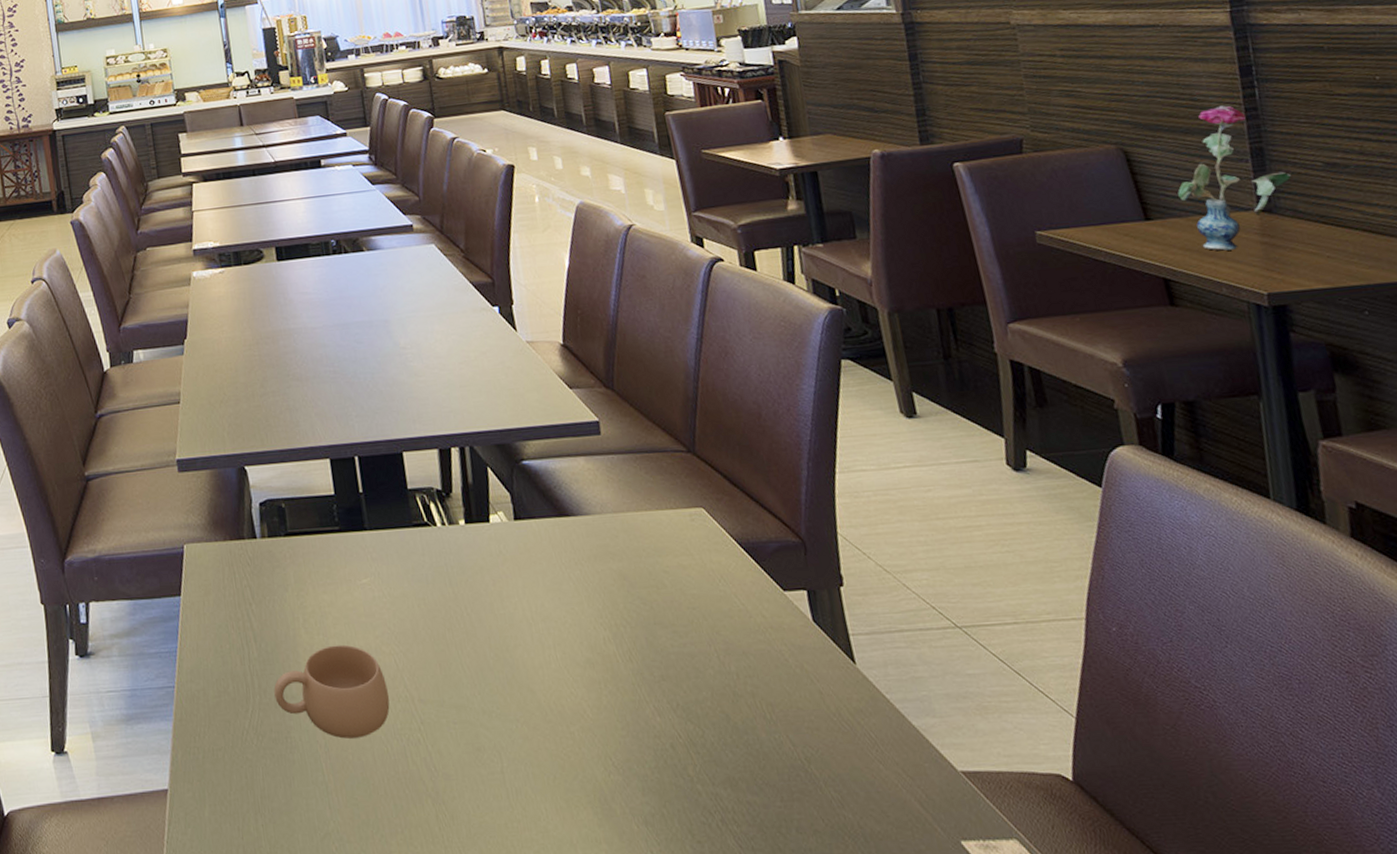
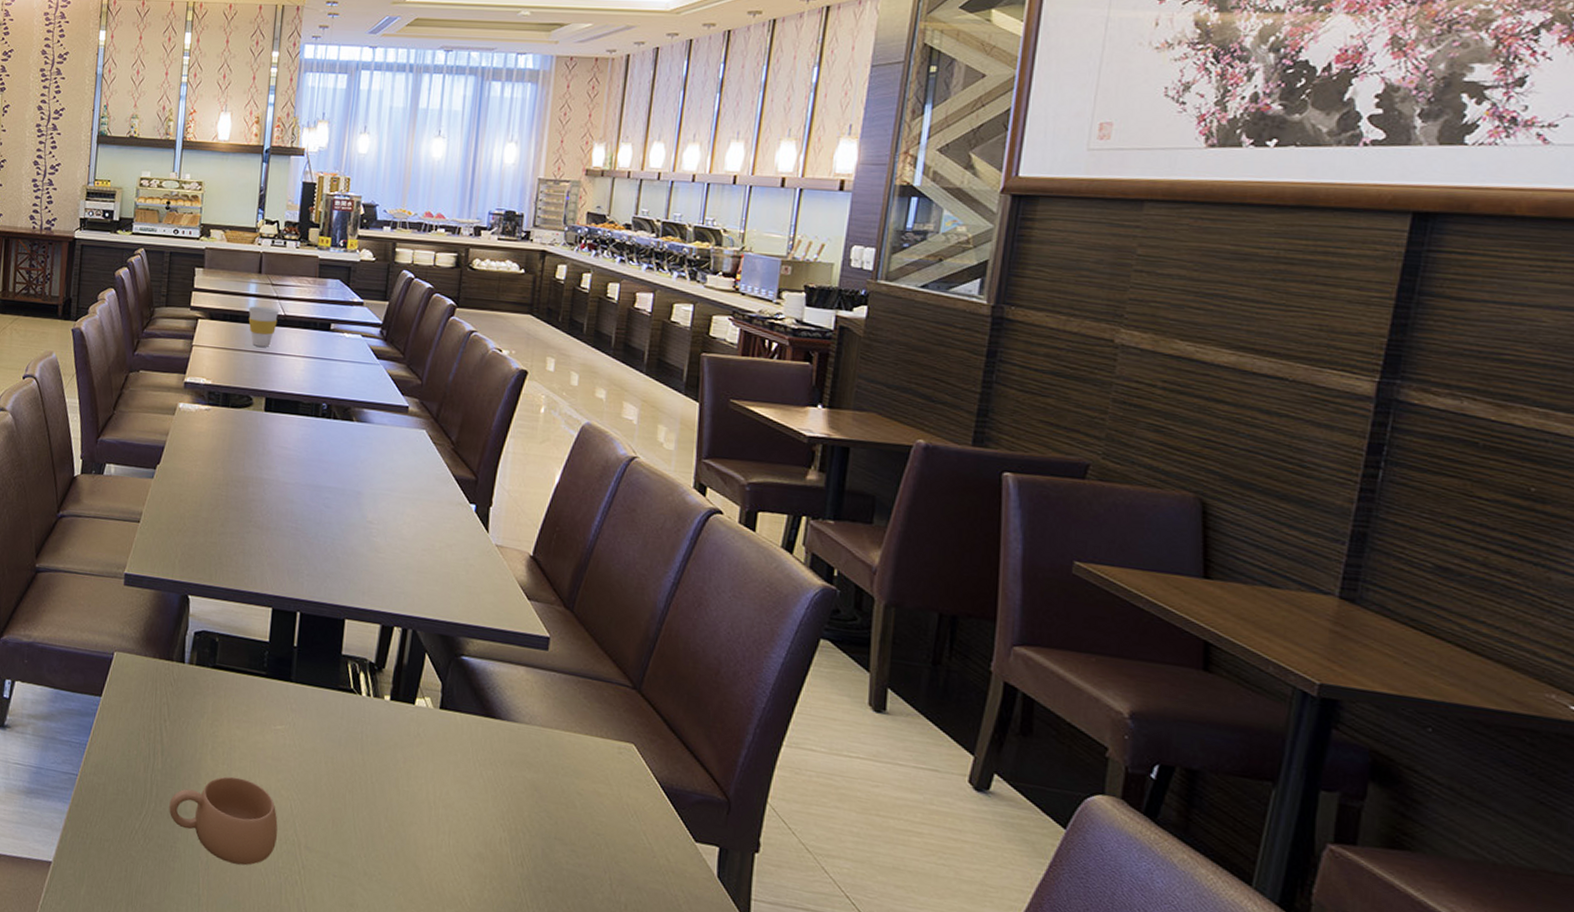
cup: none [238,156,270,198] -> present [248,306,280,347]
vase: present [1177,105,1293,251] -> none [1250,479,1392,631]

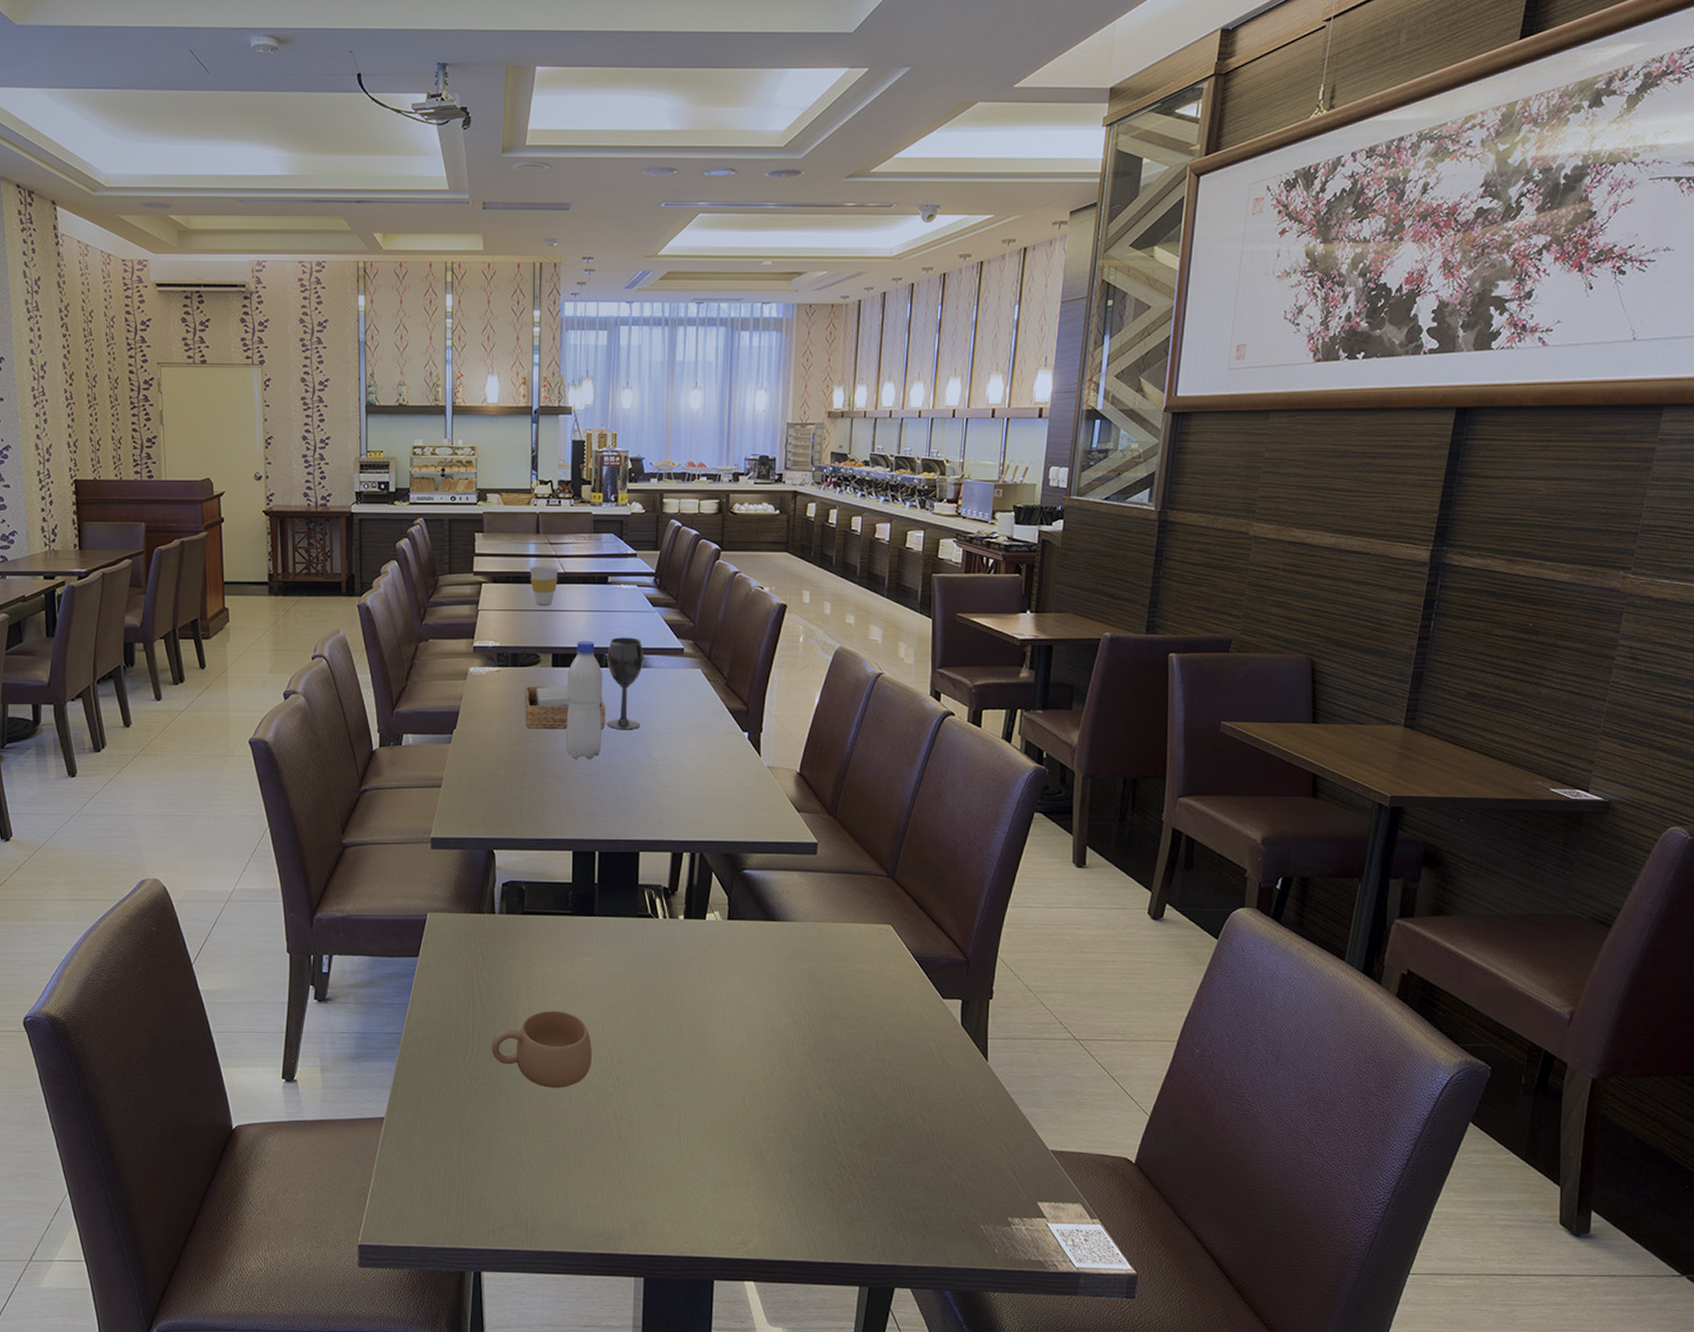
napkin holder: none [232,428,319,483] -> present [525,685,606,730]
water bottle: none [273,387,319,514] -> present [566,640,603,760]
wine glass: none [319,387,364,487] -> present [607,637,643,730]

